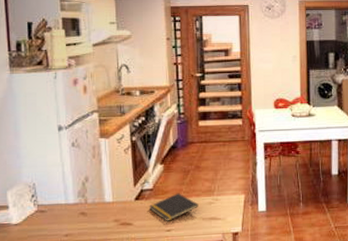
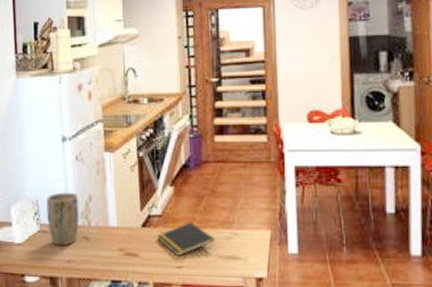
plant pot: none [43,175,76,223] -> present [46,192,79,246]

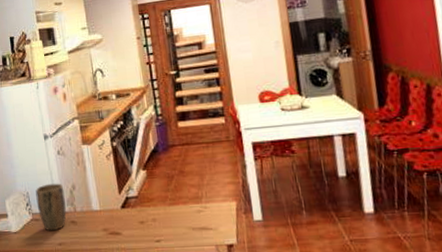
notepad: present [157,222,215,256] -> none [136,200,187,231]

